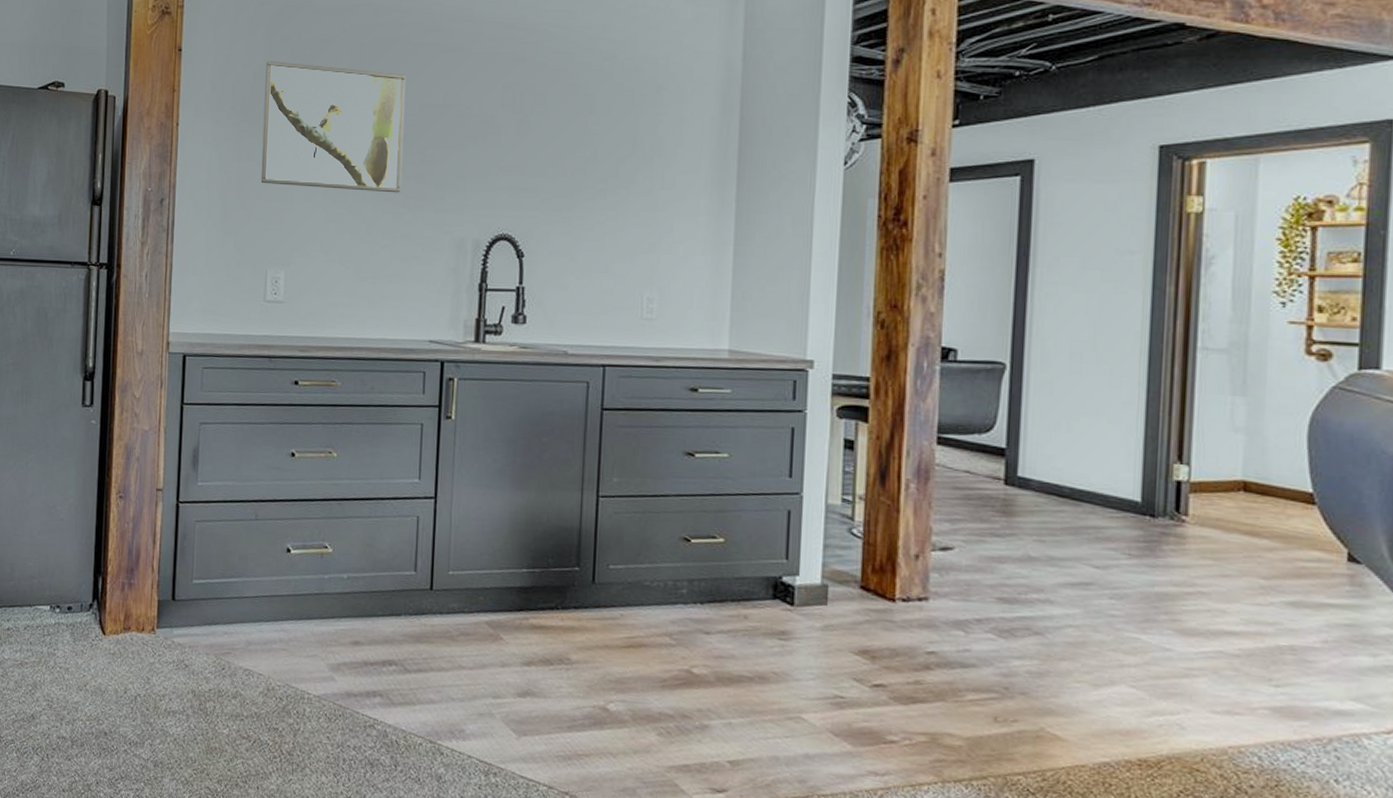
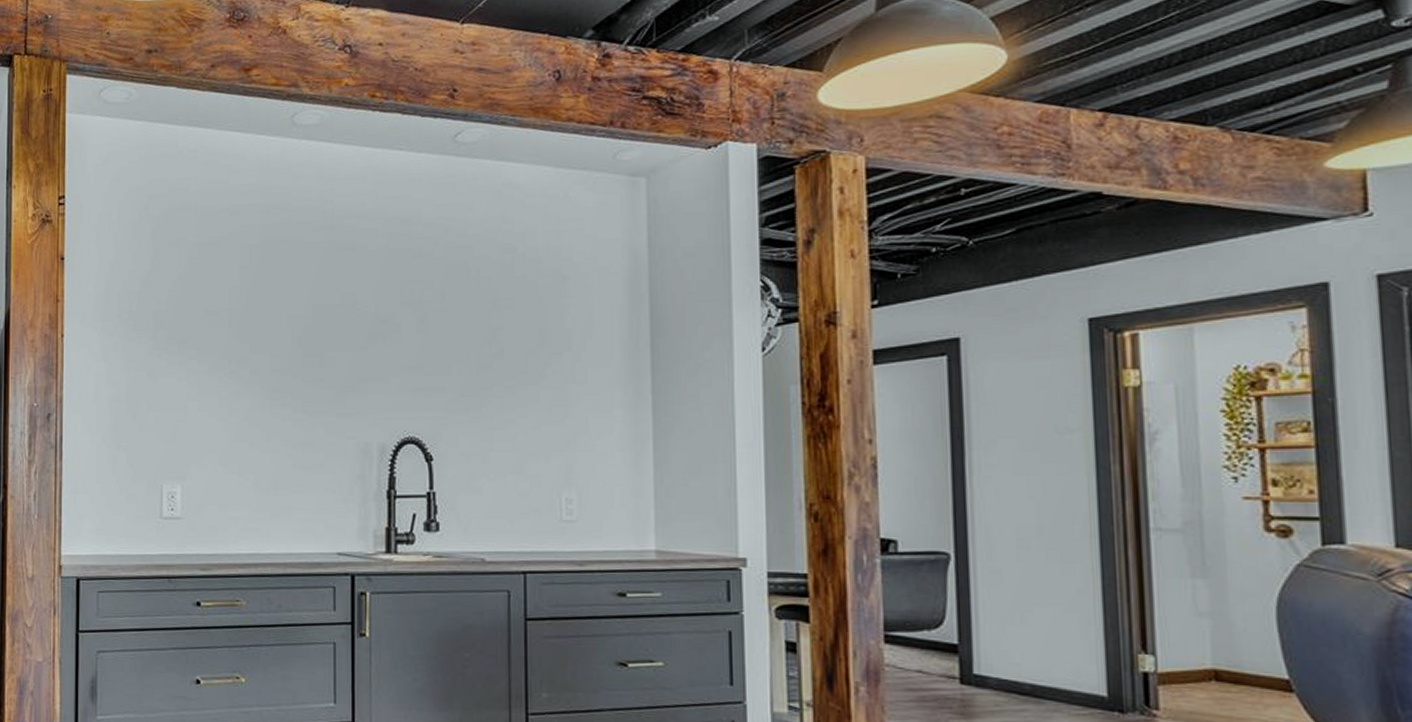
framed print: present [261,60,406,193] -> none [152,266,300,399]

